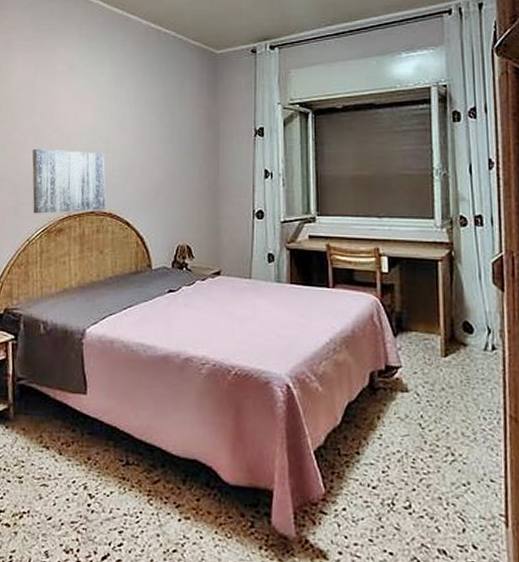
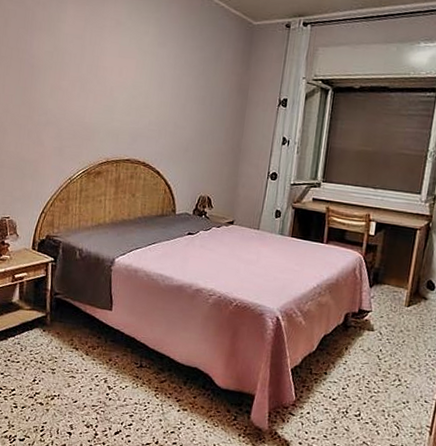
wall art: present [32,149,106,214] -> none [75,97,143,159]

